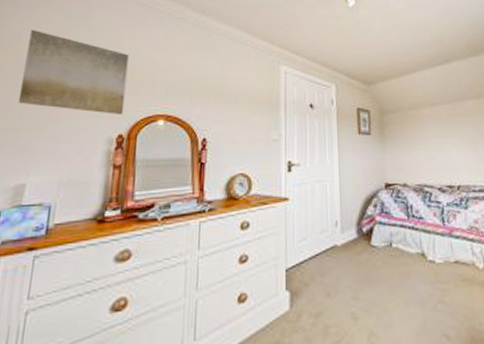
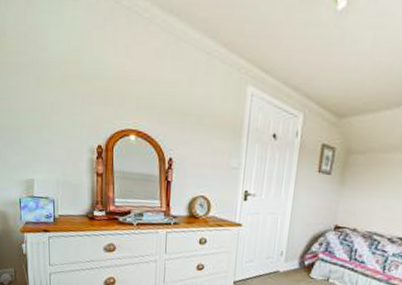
wall art: present [18,29,129,116] -> none [12,25,101,126]

